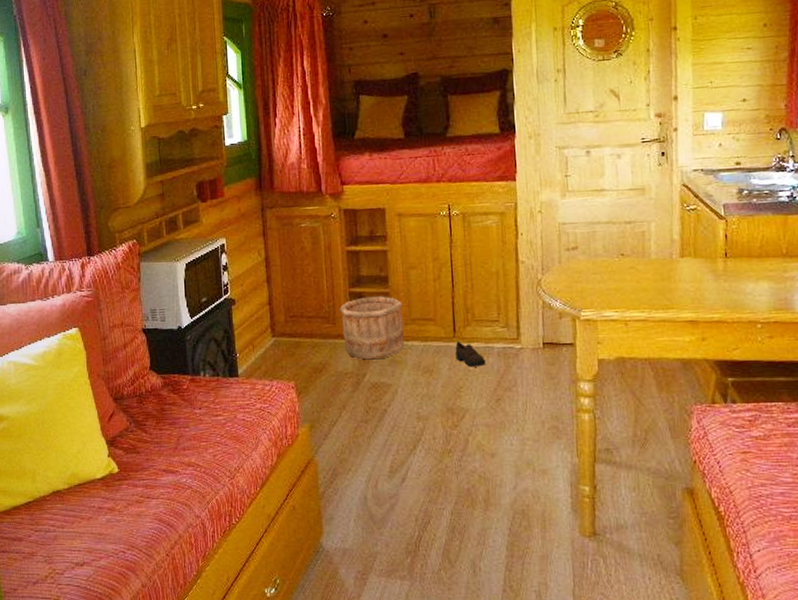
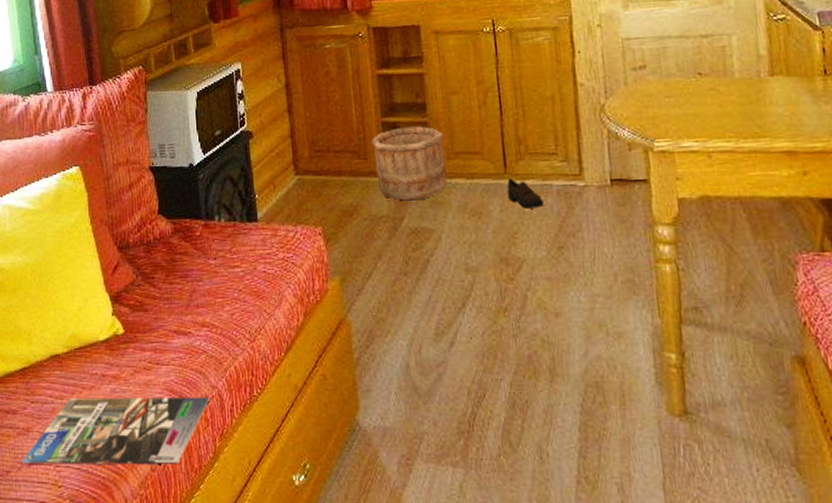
magazine: none [27,525,194,583] -> present [22,396,210,465]

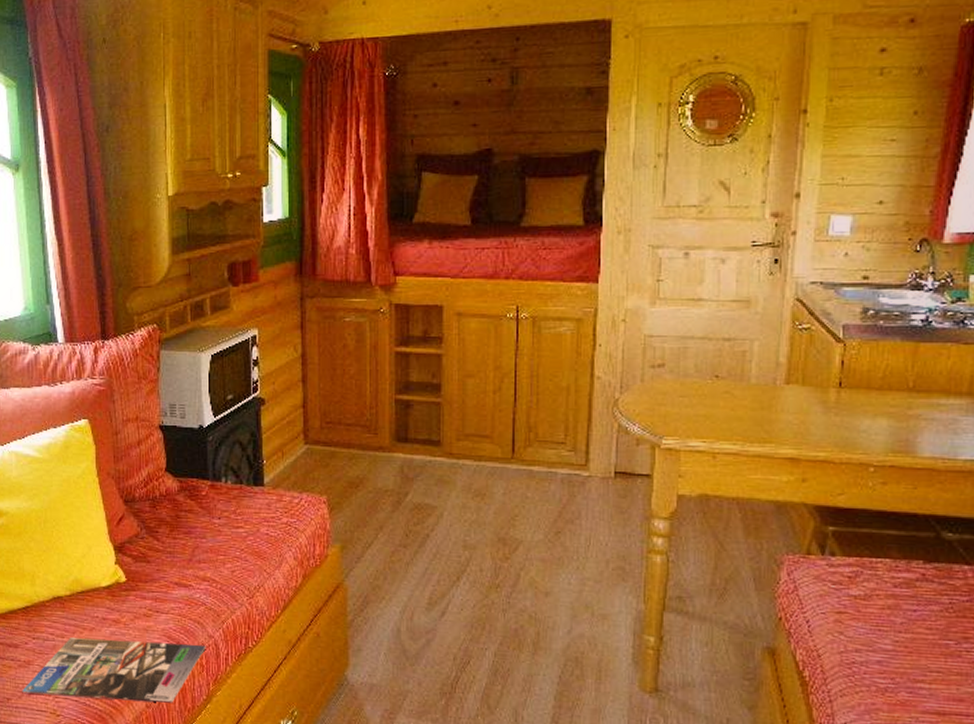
wooden bucket: present [371,126,447,200] -> none [383,406,456,476]
shoe: present [506,177,544,209] -> none [512,462,547,494]

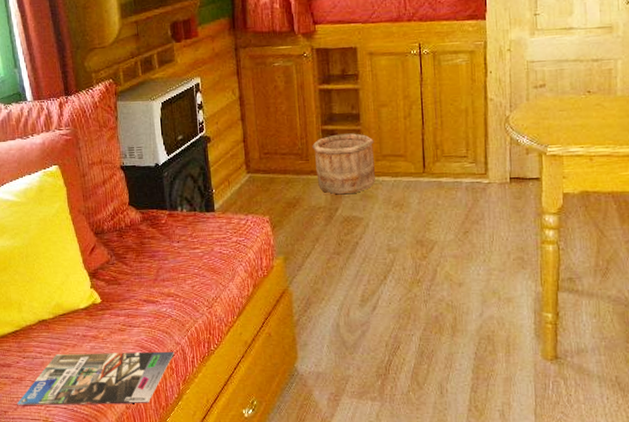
wooden bucket: none [383,406,456,476] -> present [312,133,376,194]

